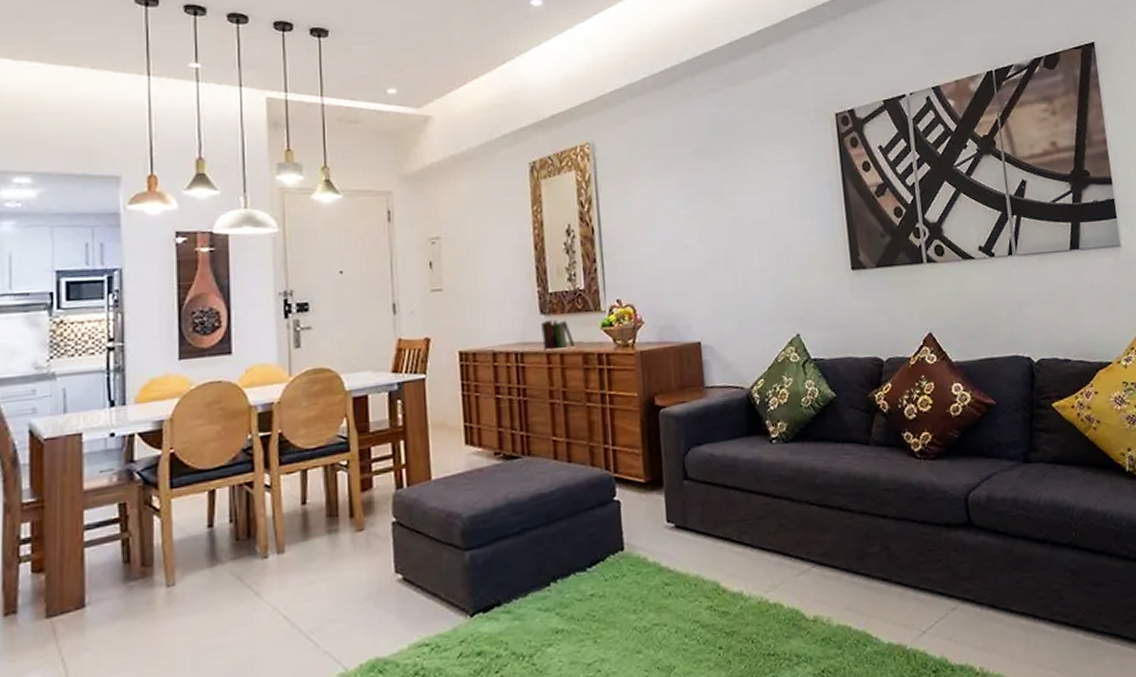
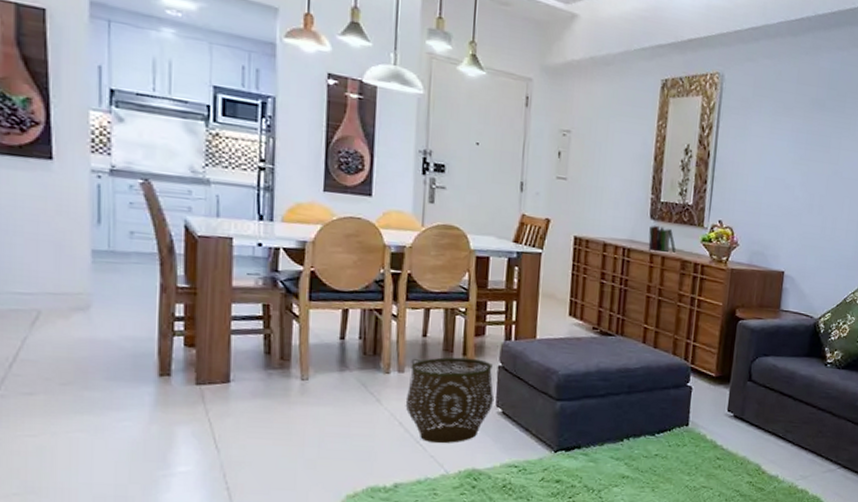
basket: none [289,518,392,635] -> present [405,357,495,443]

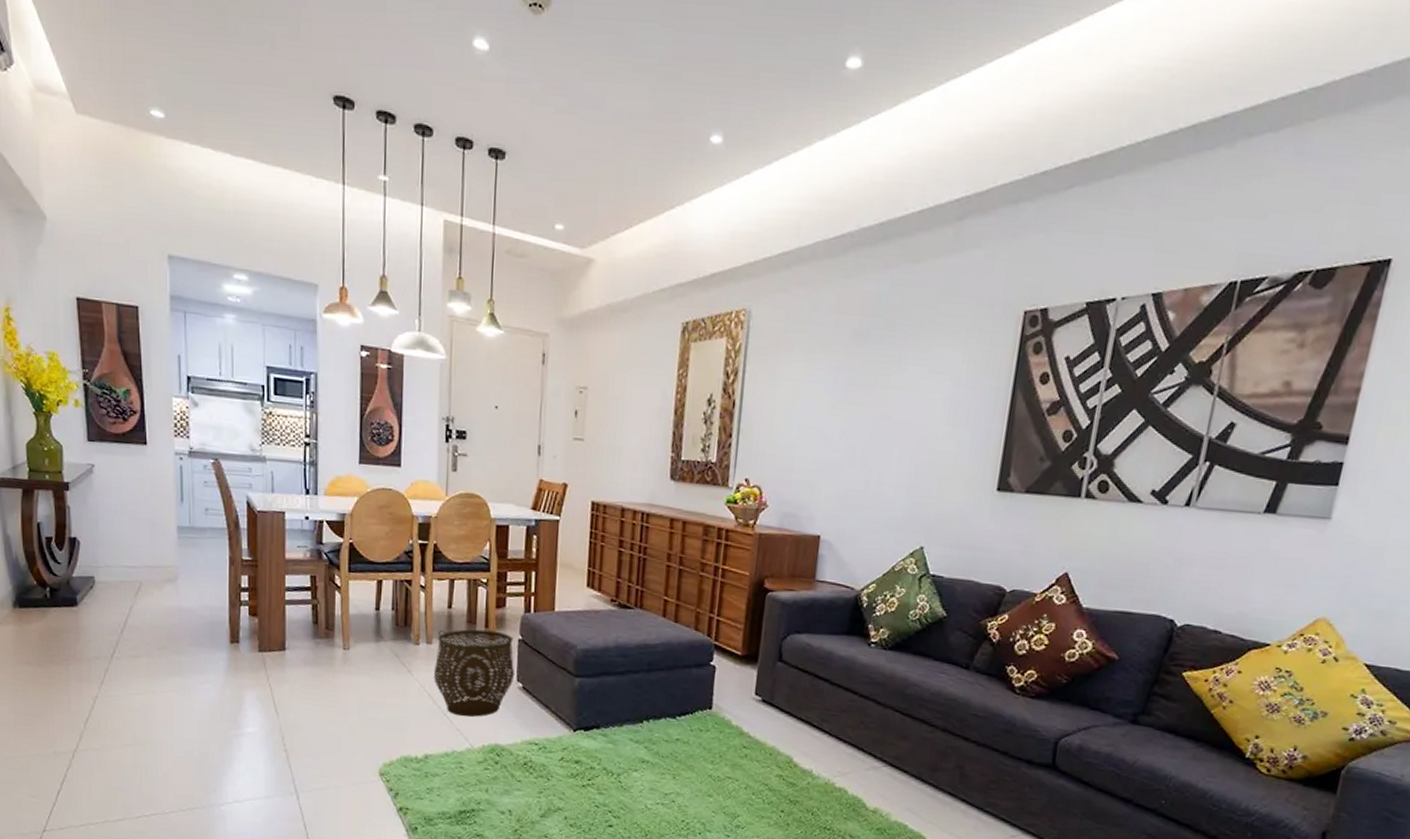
books: present [648,225,676,253] -> none [668,486,699,517]

